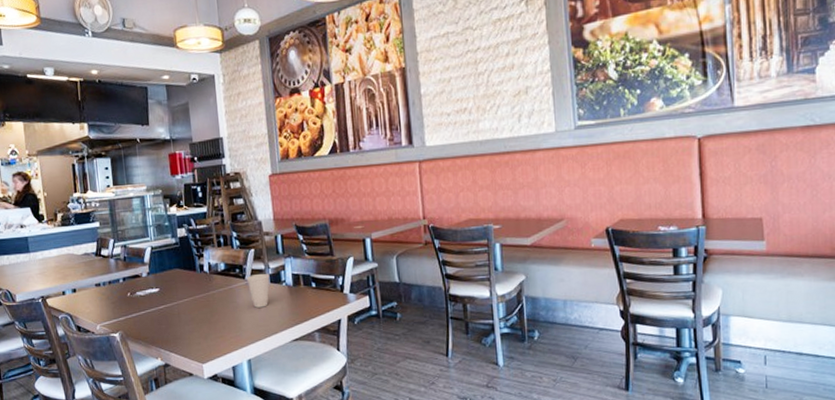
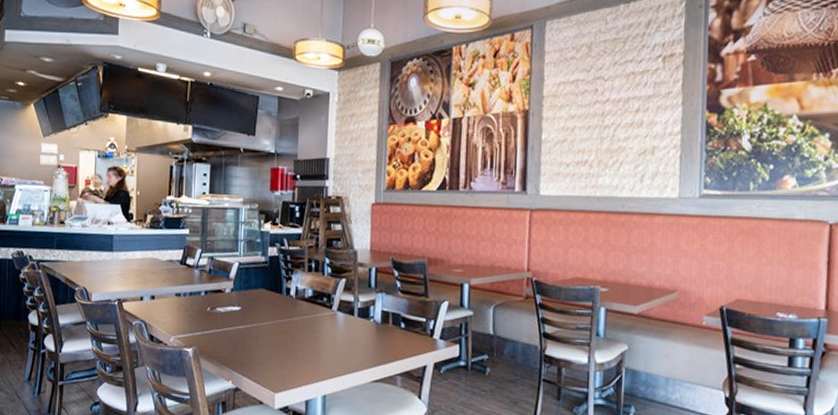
cup: present [247,273,270,308] -> none [334,305,358,342]

